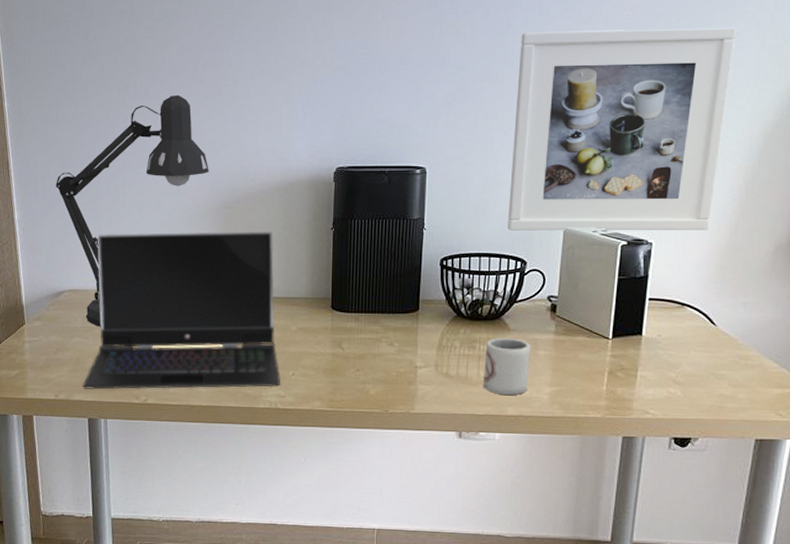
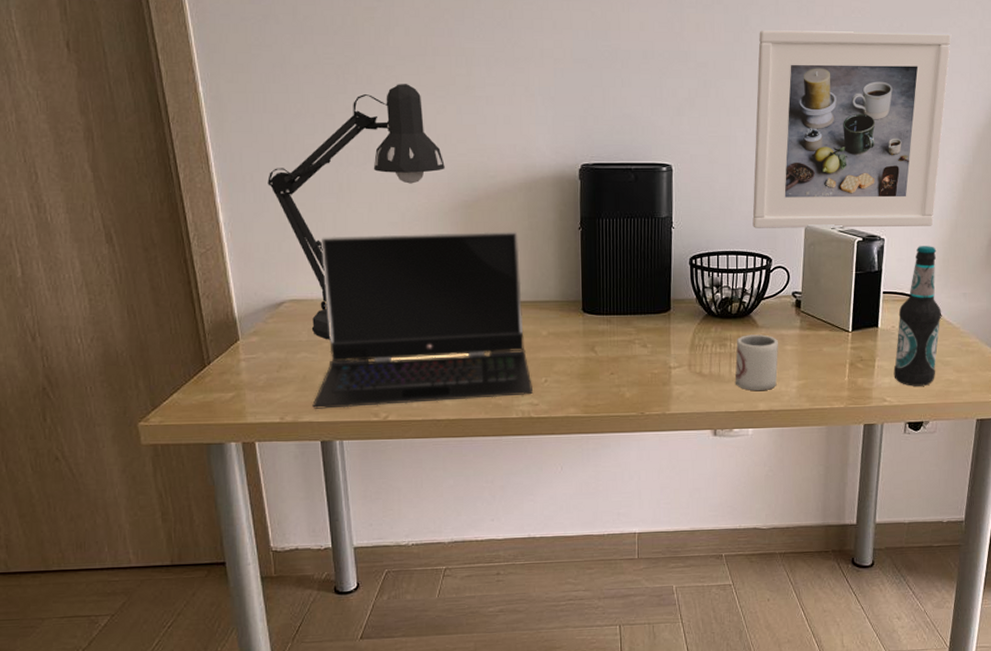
bottle: none [658,251,717,400] -> present [893,246,942,386]

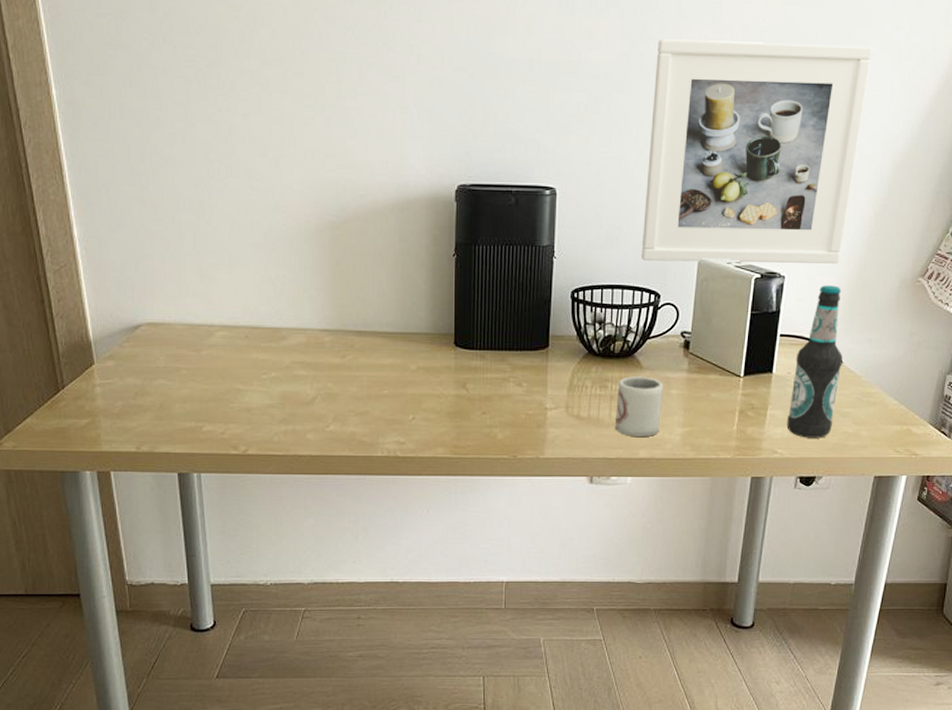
desk lamp: present [267,84,445,339] -> none [124,91,311,366]
laptop computer: present [312,231,532,409] -> none [169,255,399,440]

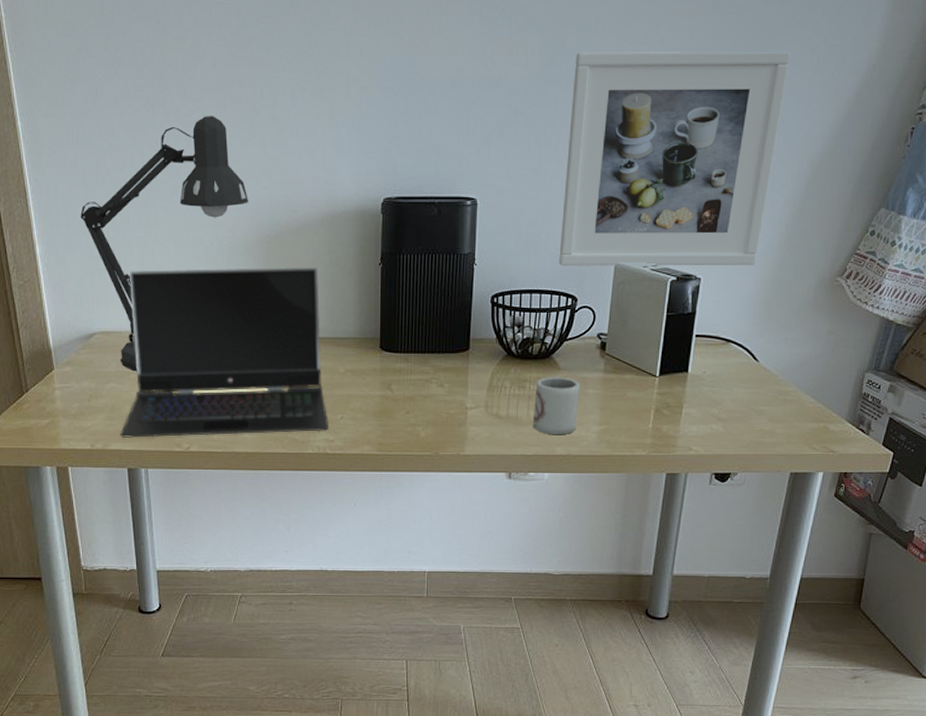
desk lamp: none [124,91,311,366] -> present [80,116,248,370]
laptop computer: none [169,255,399,440] -> present [120,266,328,438]
bottle: present [786,285,844,438] -> none [702,286,760,436]

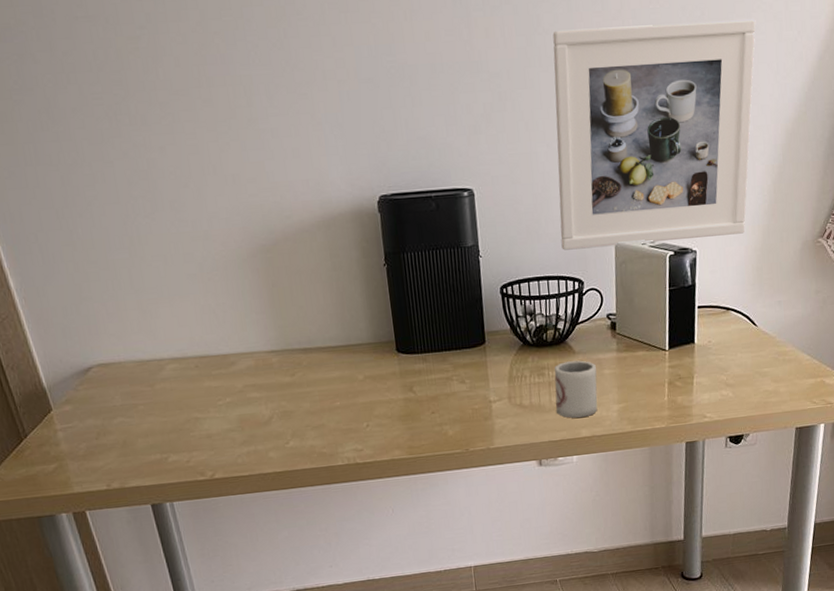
desk lamp: present [80,116,248,370] -> none [53,121,237,402]
laptop computer: present [120,266,328,438] -> none [120,273,356,473]

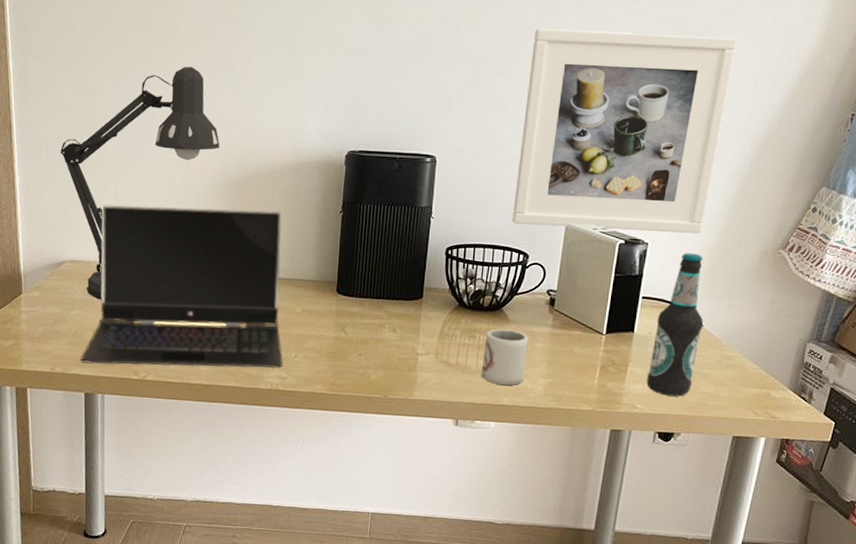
desk lamp: none [53,121,237,402] -> present [60,67,220,299]
laptop computer: none [120,273,356,473] -> present [80,204,283,368]
bottle: none [712,254,758,401] -> present [646,253,704,397]

